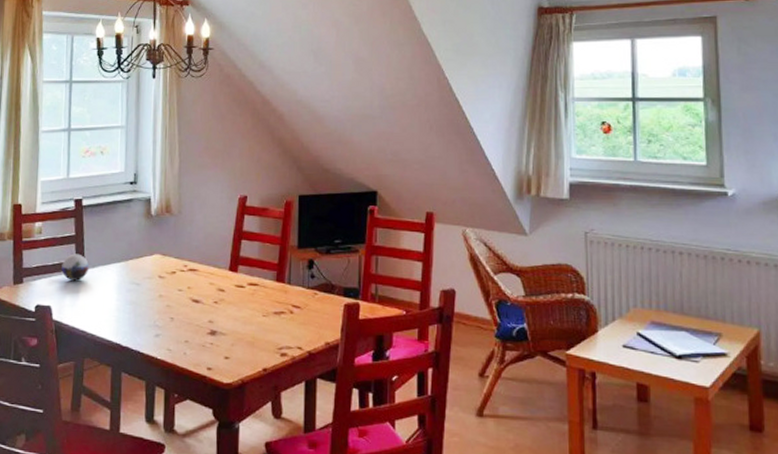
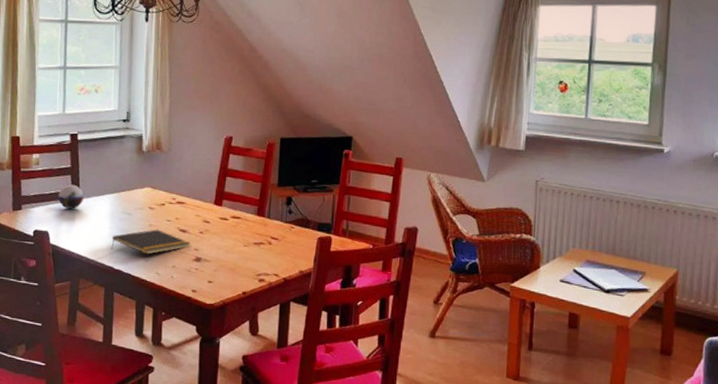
notepad: none [118,300,205,329] -> present [111,229,191,255]

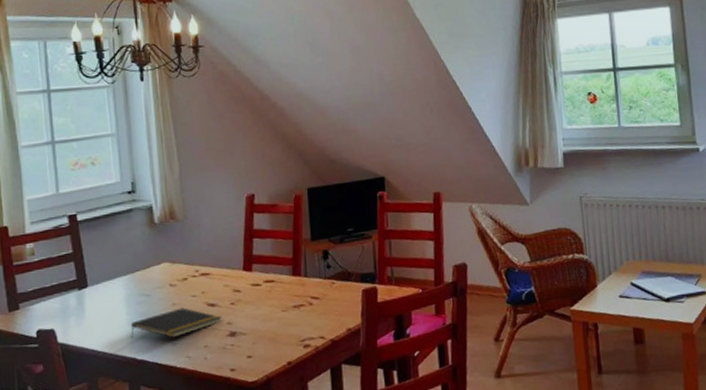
decorative orb: present [58,184,84,209] -> none [61,271,92,300]

